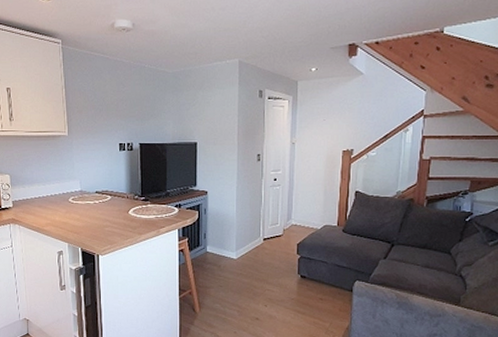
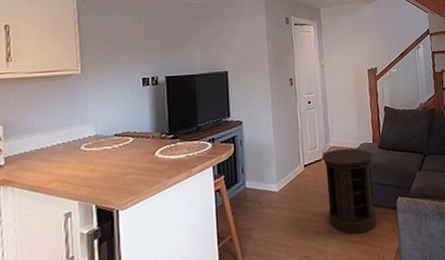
side table: none [282,227,336,308] -> present [322,148,377,234]

